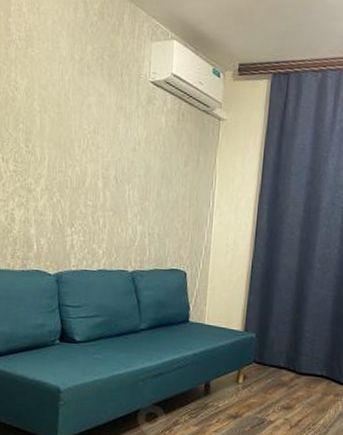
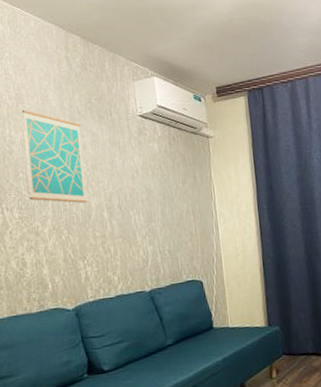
wall art: none [27,54,89,168] -> present [23,110,87,203]

